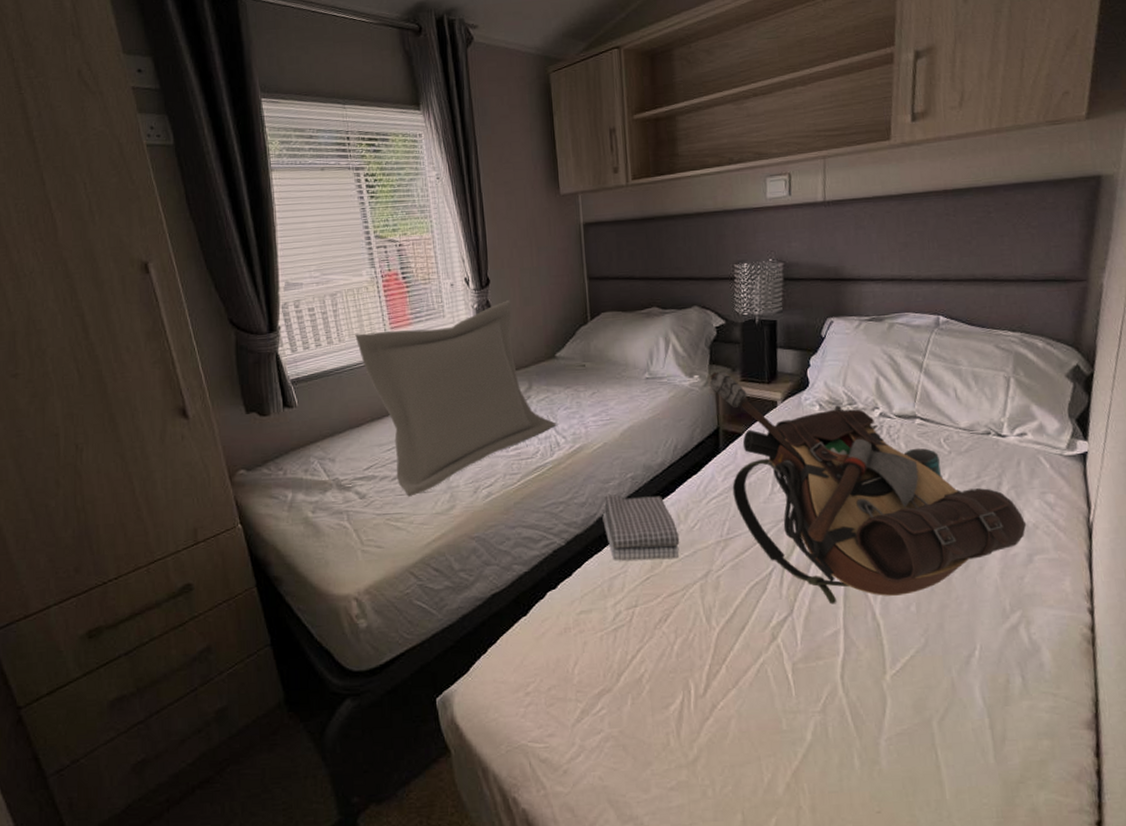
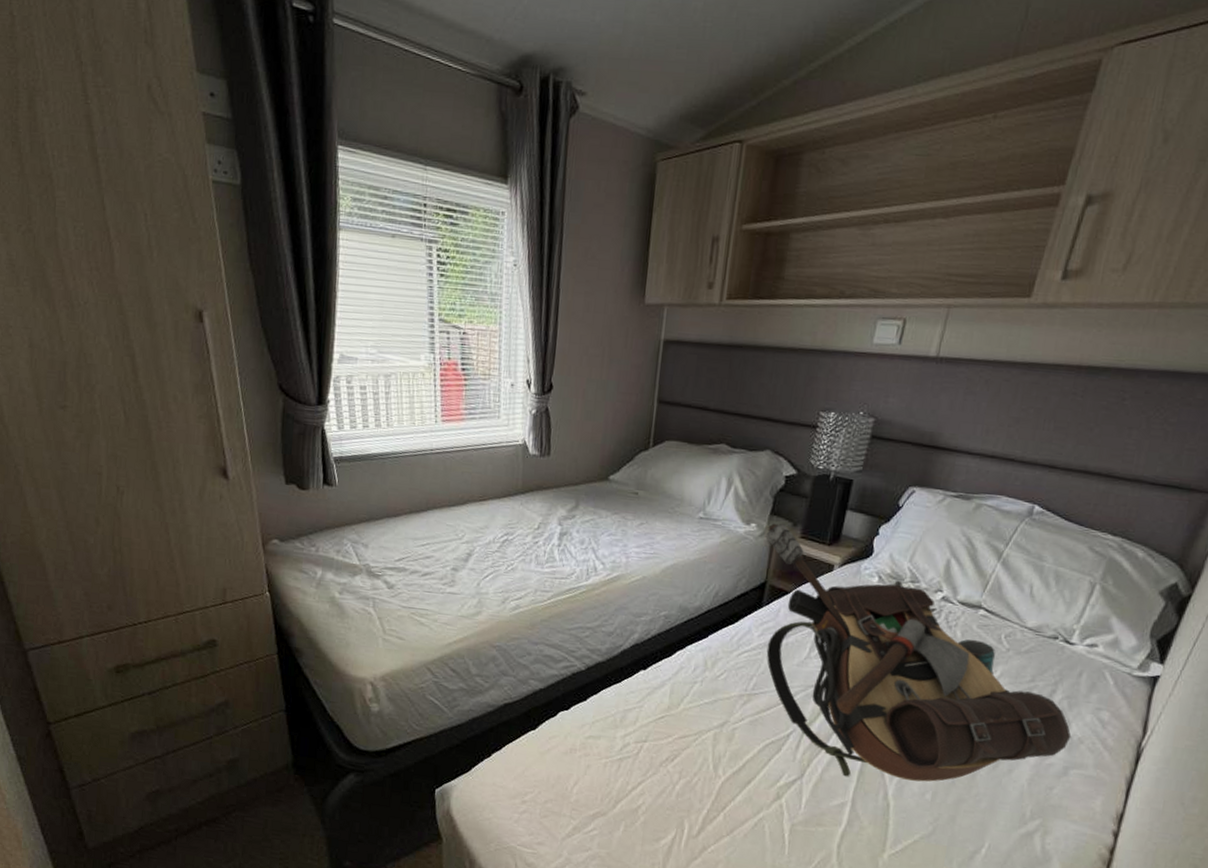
cushion: present [355,299,557,497] -> none [404,410,598,595]
towel: present [602,493,680,561] -> none [627,628,702,704]

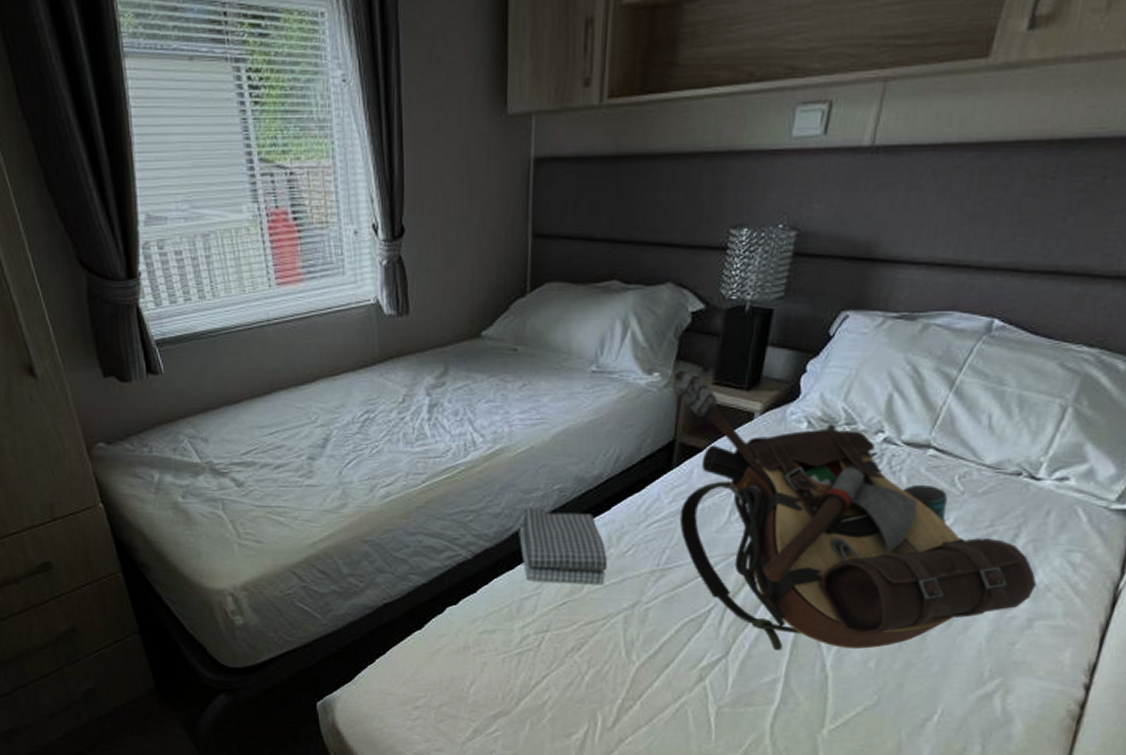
towel: none [627,628,702,704] -> present [519,506,608,585]

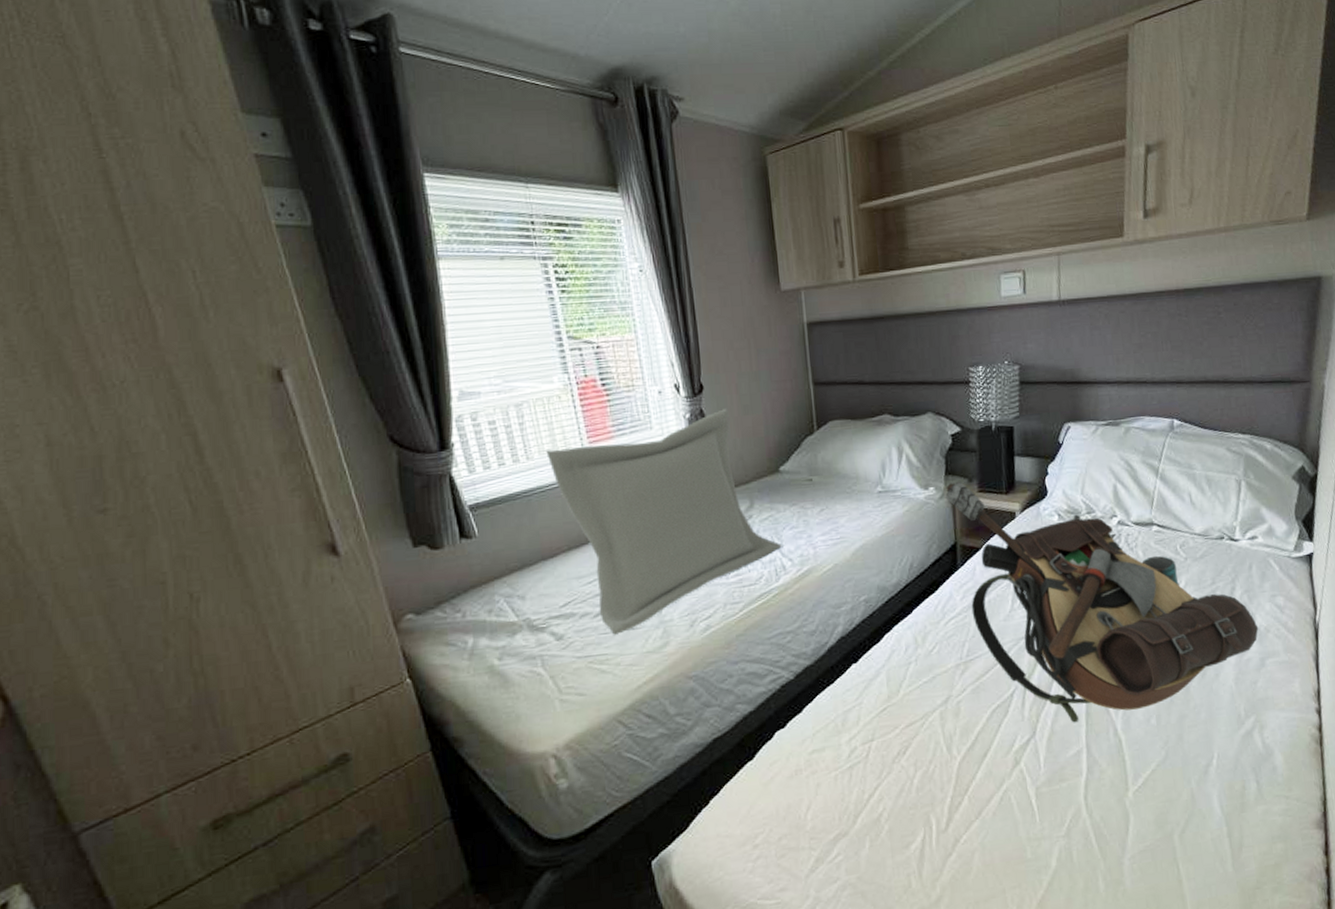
cushion: none [232,256,475,489] -> present [546,407,782,635]
towel: present [519,506,608,585] -> none [834,619,918,693]

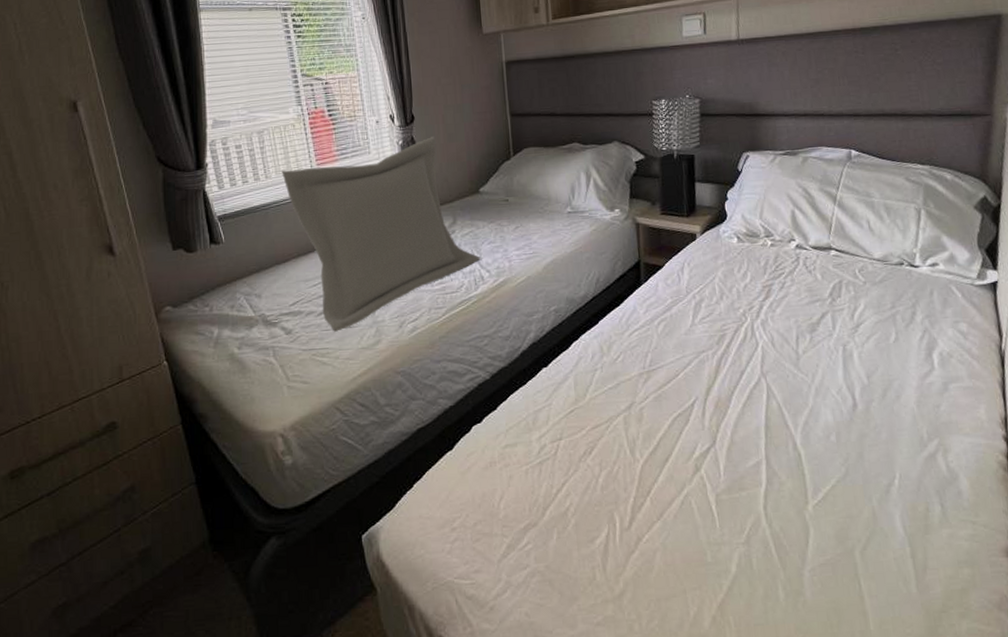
backpack: present [945,481,1259,723] -> none [630,204,941,435]

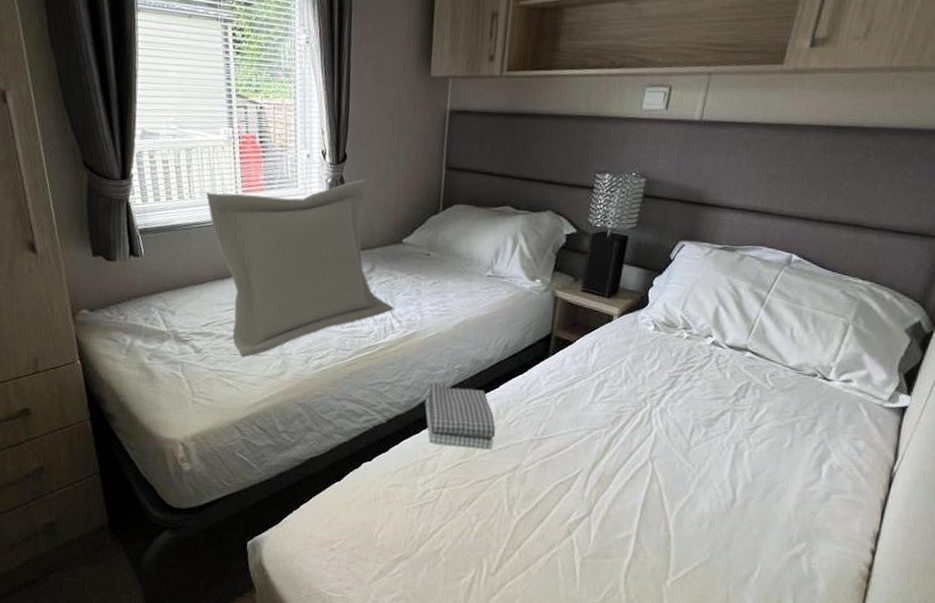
towel: none [526,327,603,394] -> present [425,381,496,450]

